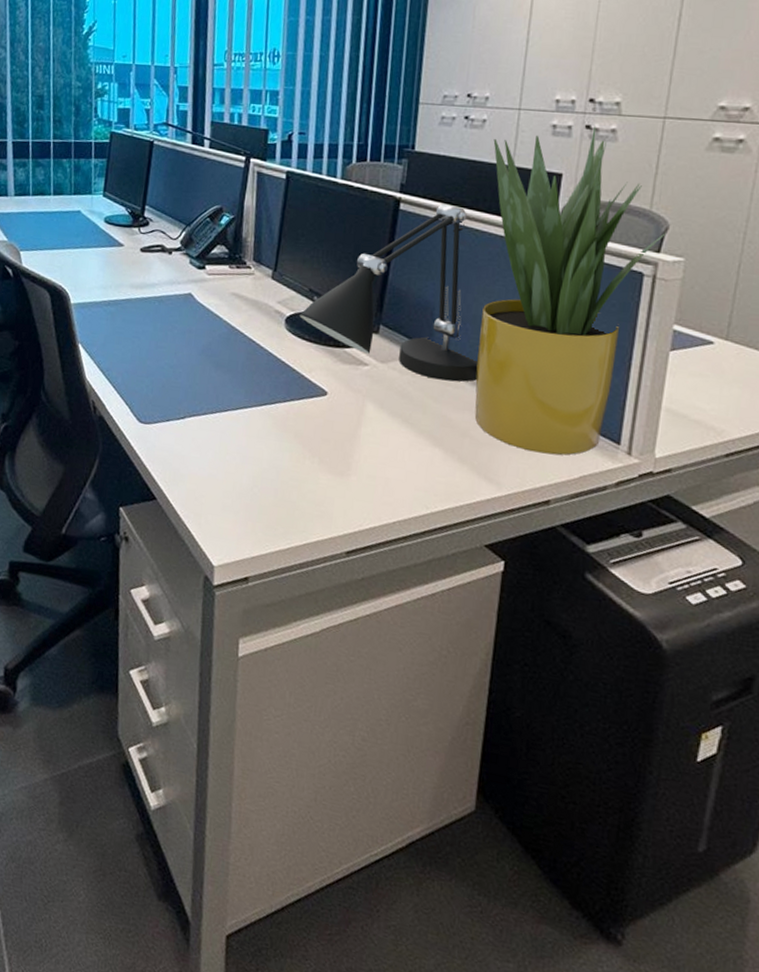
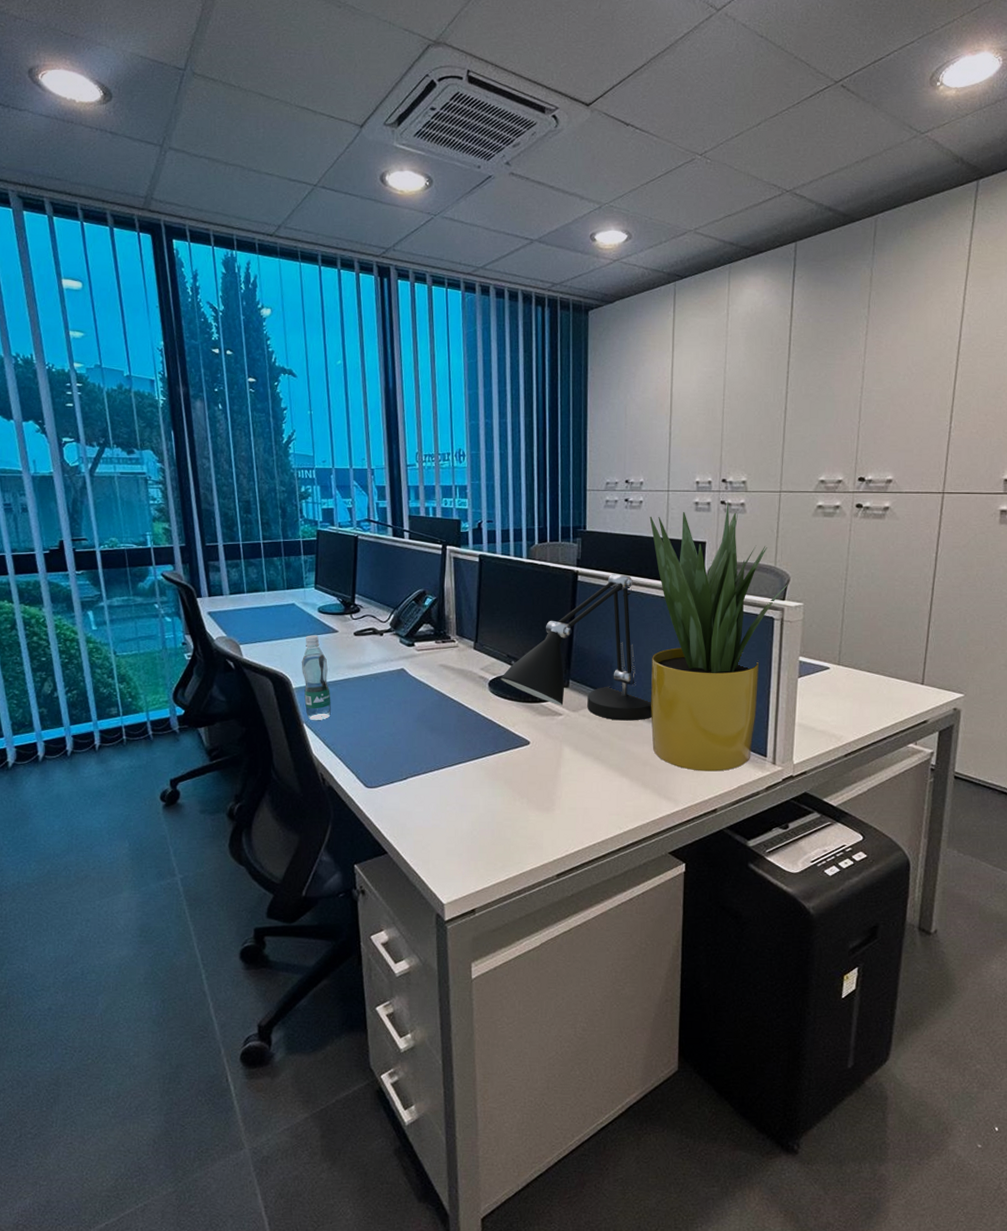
bottle: none [81,247,110,342] -> present [301,635,332,720]

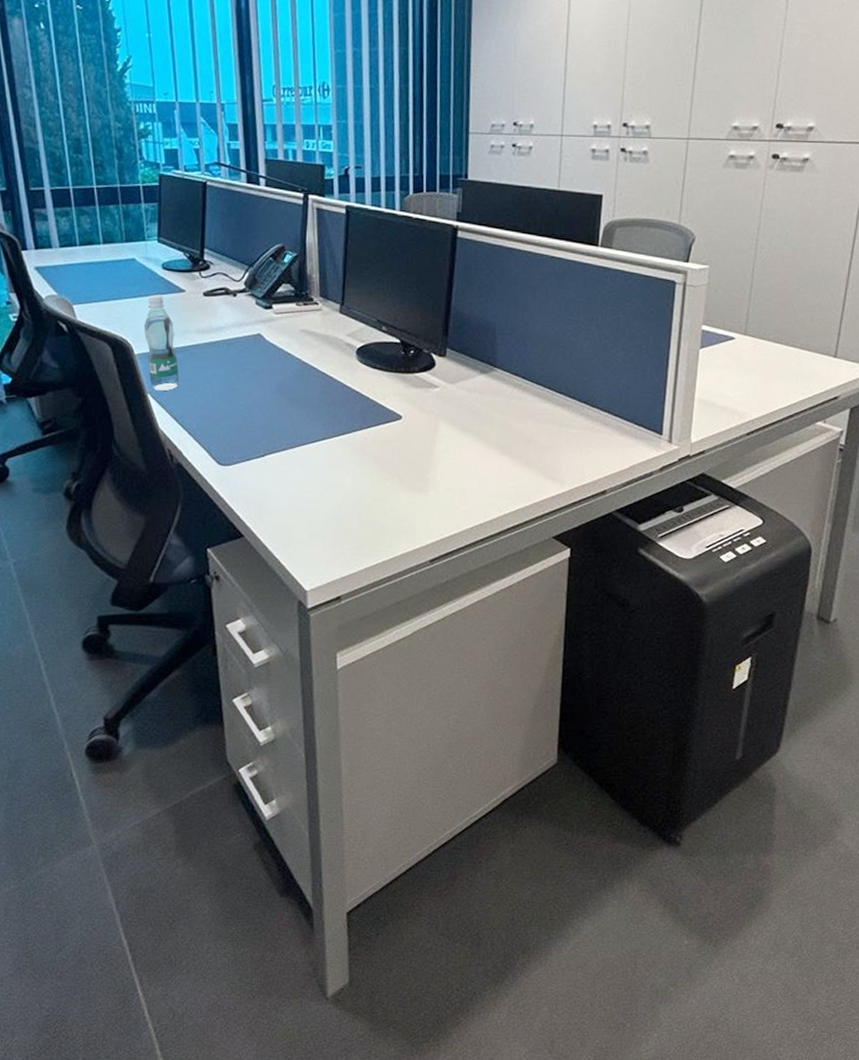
desk lamp: present [501,574,652,721] -> none [370,230,539,394]
planter: present [649,501,788,772] -> none [536,149,693,450]

